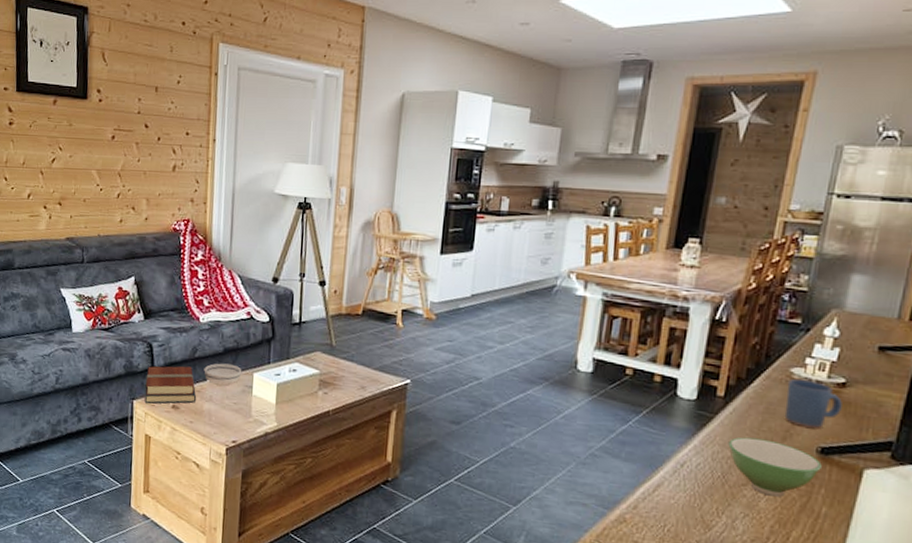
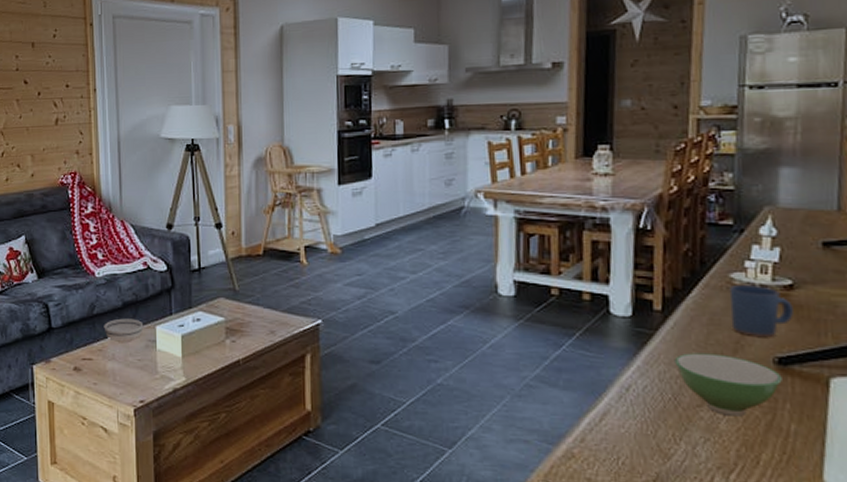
books: present [144,366,197,404] -> none [44,324,99,368]

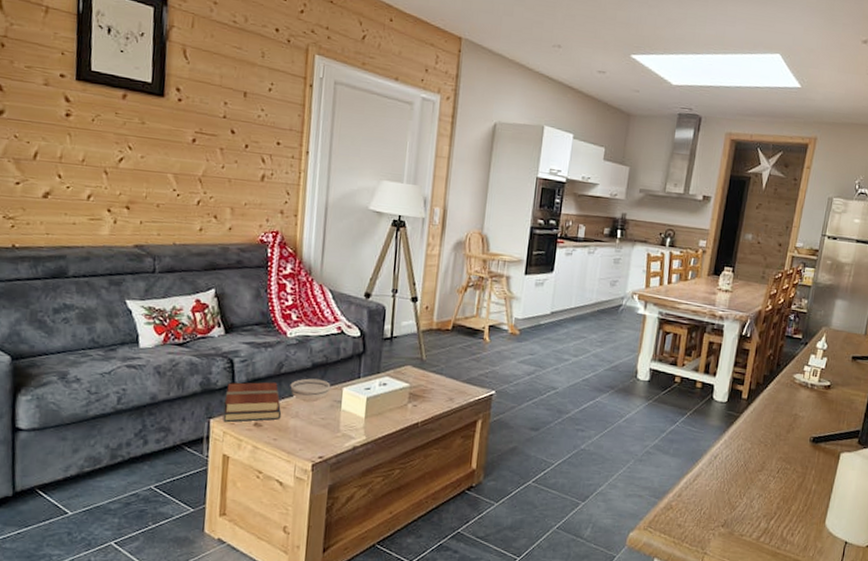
books: none [44,324,99,368] -> present [223,382,282,423]
bowl: present [674,353,782,417] -> none [749,431,813,479]
mug: present [729,284,794,336] -> none [789,382,828,422]

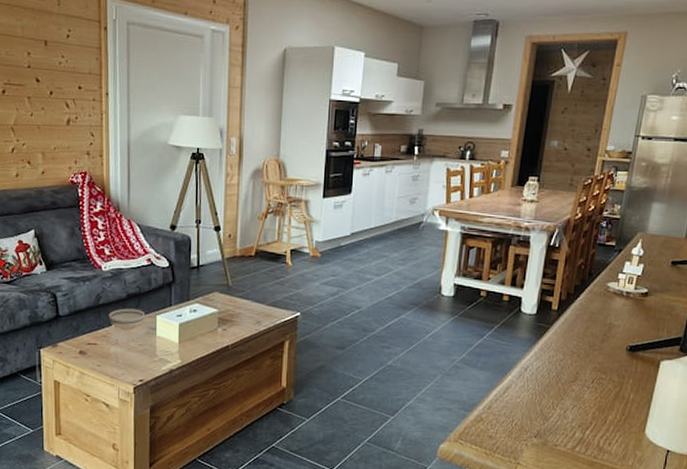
books: present [223,382,282,423] -> none [51,313,103,352]

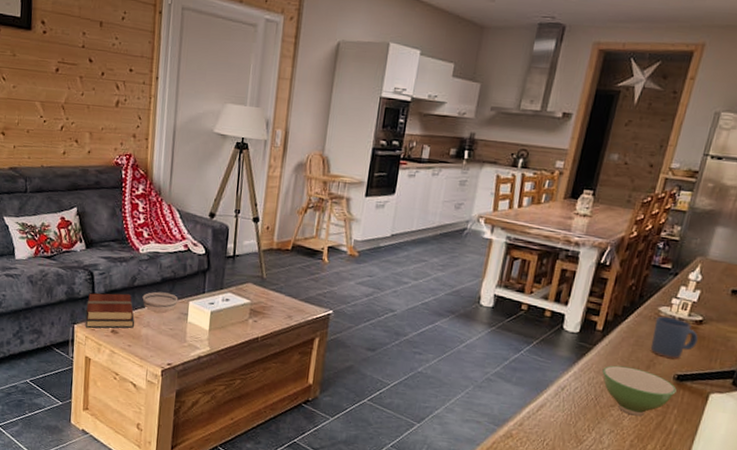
books: none [51,313,103,352] -> present [85,293,135,328]
bowl: none [561,342,630,389] -> present [602,365,677,416]
mug: none [603,291,645,331] -> present [650,316,698,359]

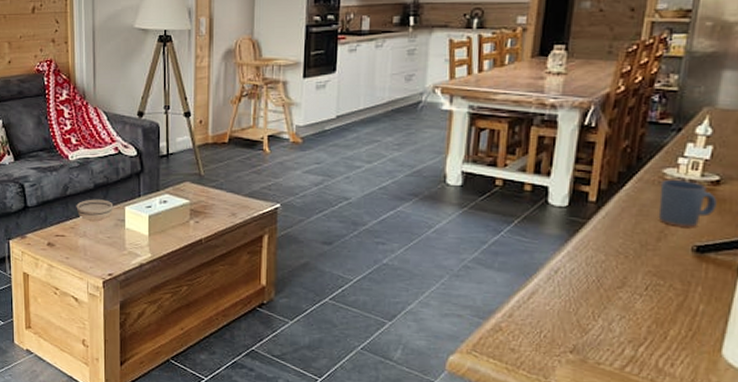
books: present [85,293,135,328] -> none [20,204,71,243]
bowl: present [602,365,677,416] -> none [602,240,698,297]

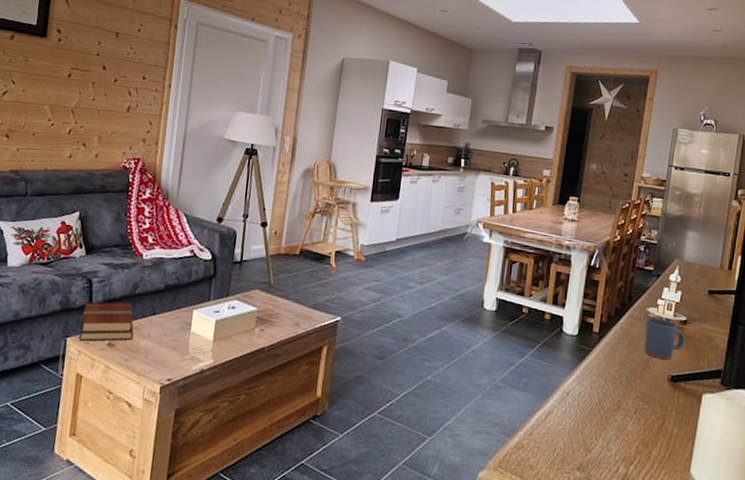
books: none [20,204,71,243] -> present [78,302,134,342]
bowl: present [76,199,114,221] -> none [143,300,182,323]

